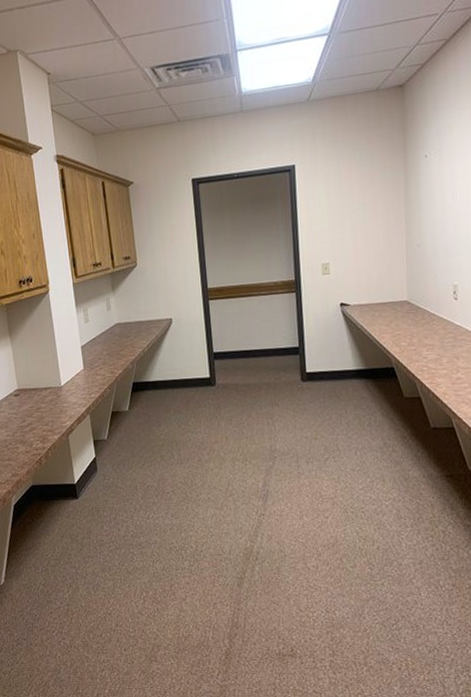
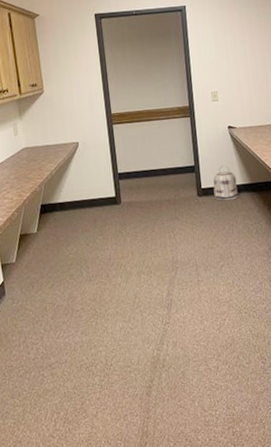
basket: none [320,347,350,388] -> present [213,165,239,202]

